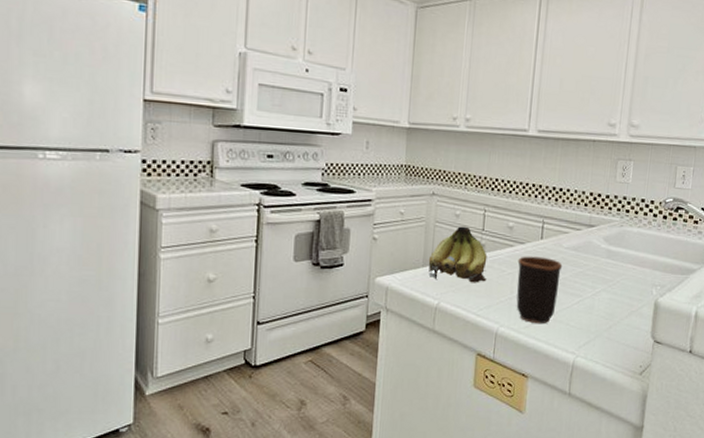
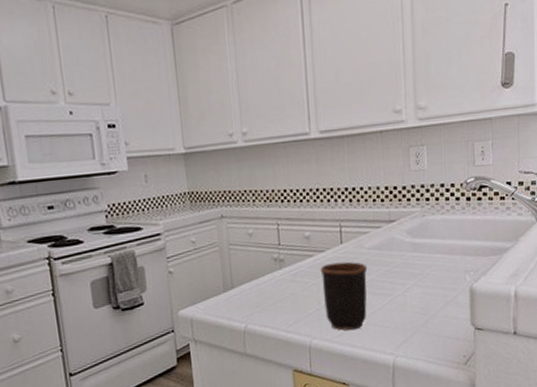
fruit: present [428,226,487,283] -> none [228,244,291,302]

